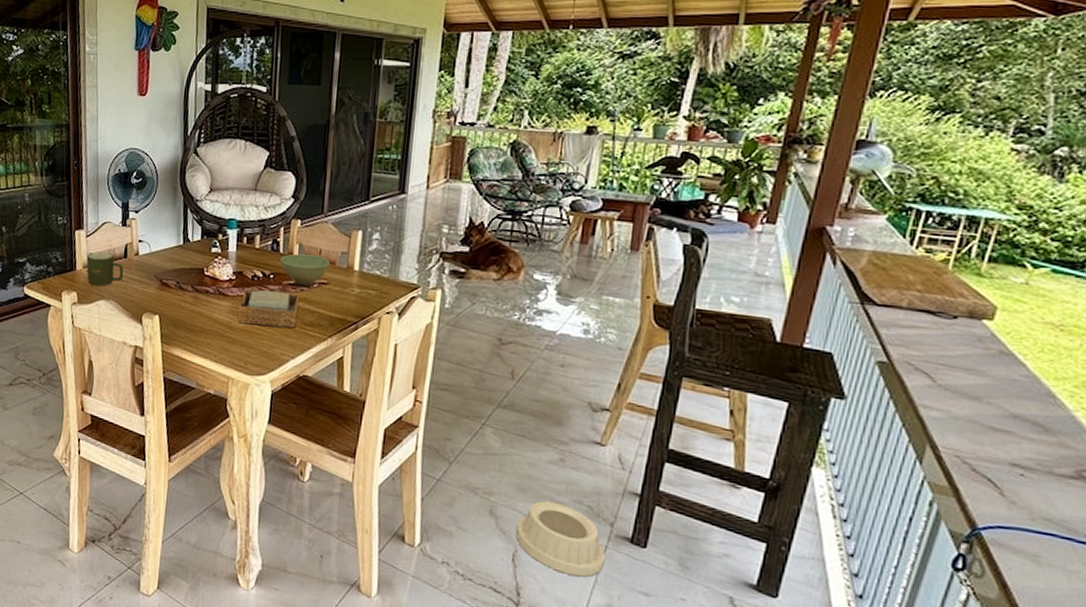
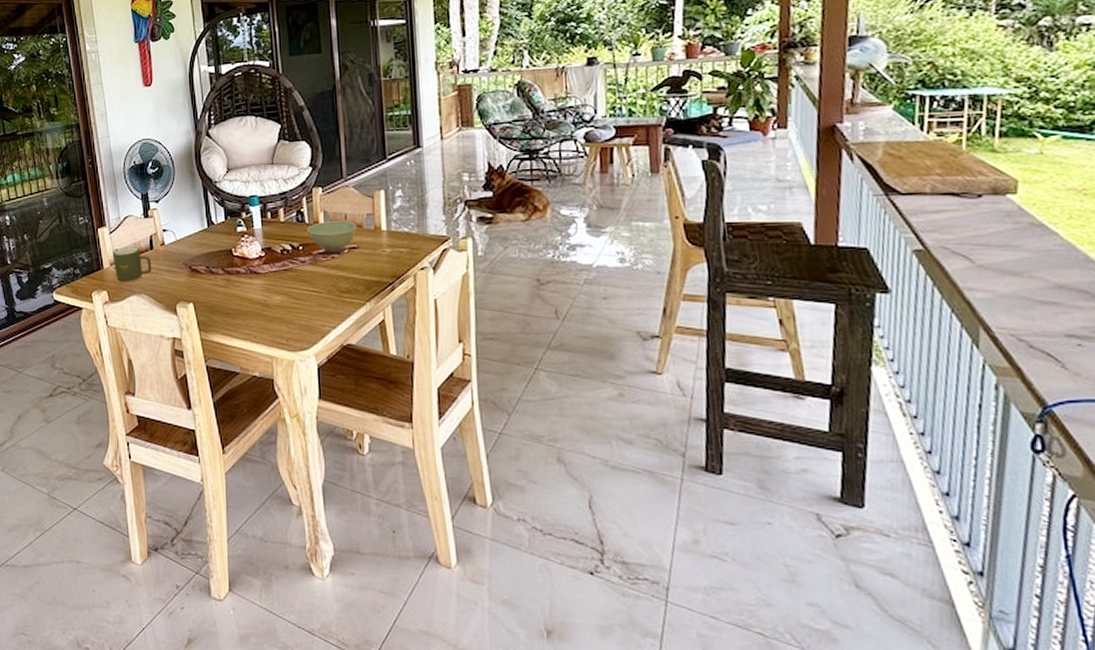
napkin holder: present [237,288,300,328] -> none [271,261,333,300]
pet bowl: present [516,500,606,577] -> none [588,439,684,515]

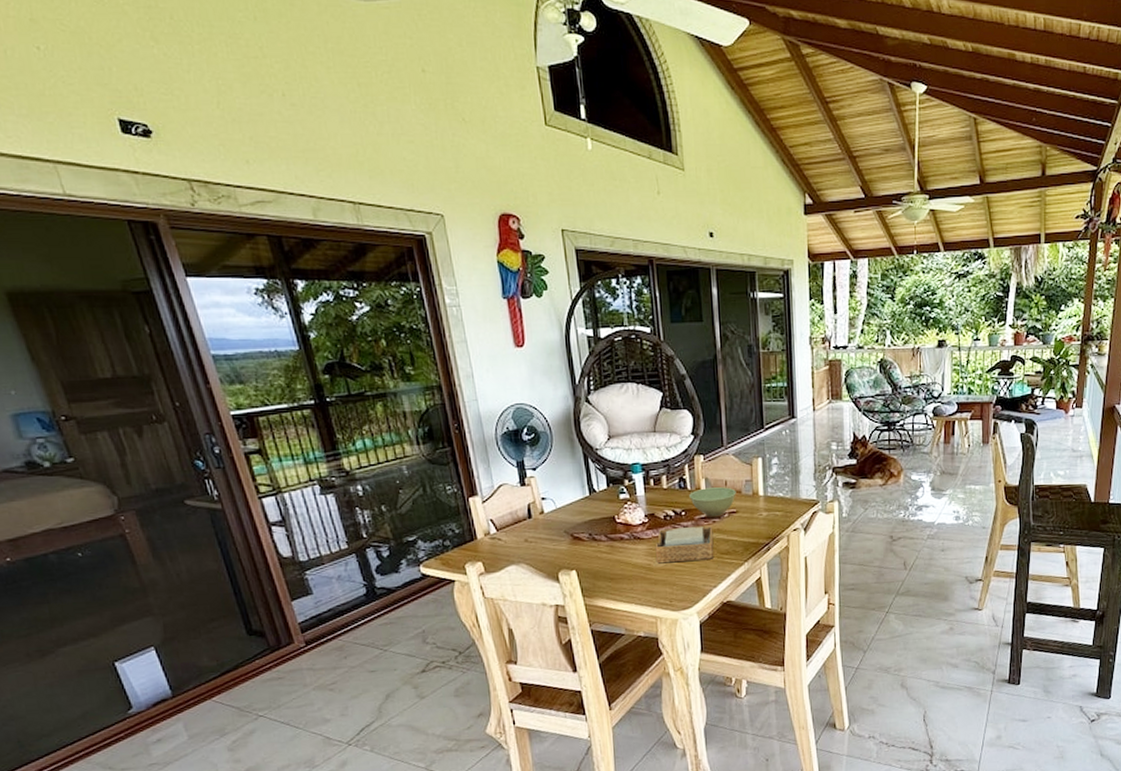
mug: present [112,247,152,283] -> none [486,516,531,553]
napkin holder: none [271,261,333,300] -> present [655,525,714,564]

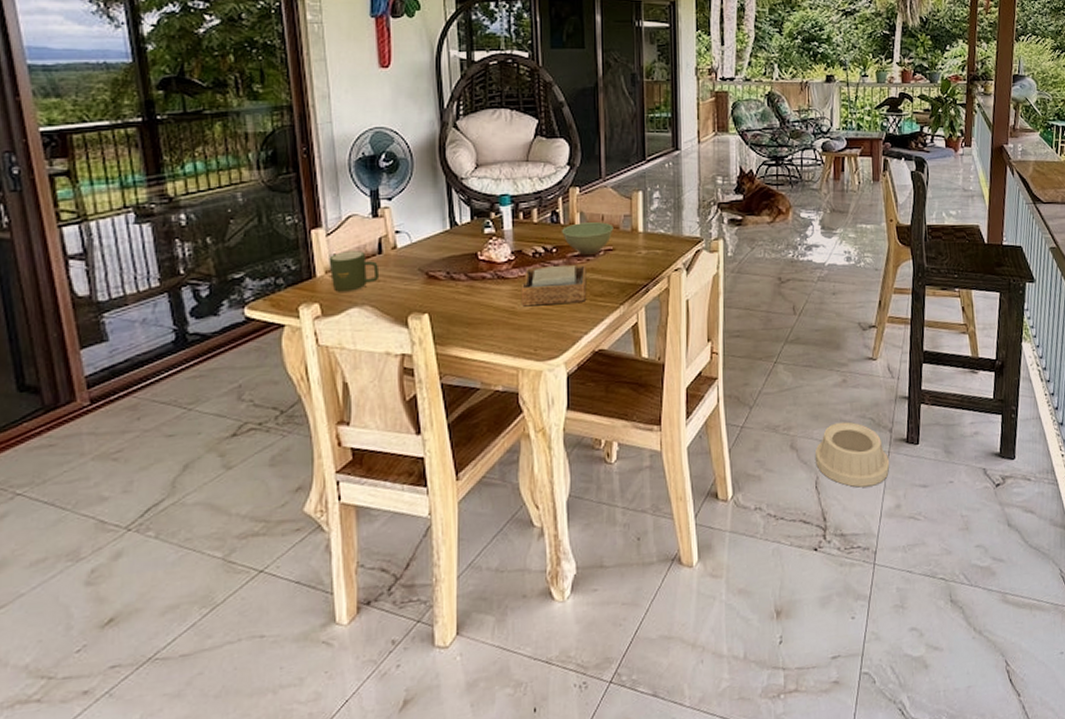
mug: none [486,516,531,553] -> present [329,251,380,294]
pet bowl: none [924,664,992,721] -> present [815,422,890,488]

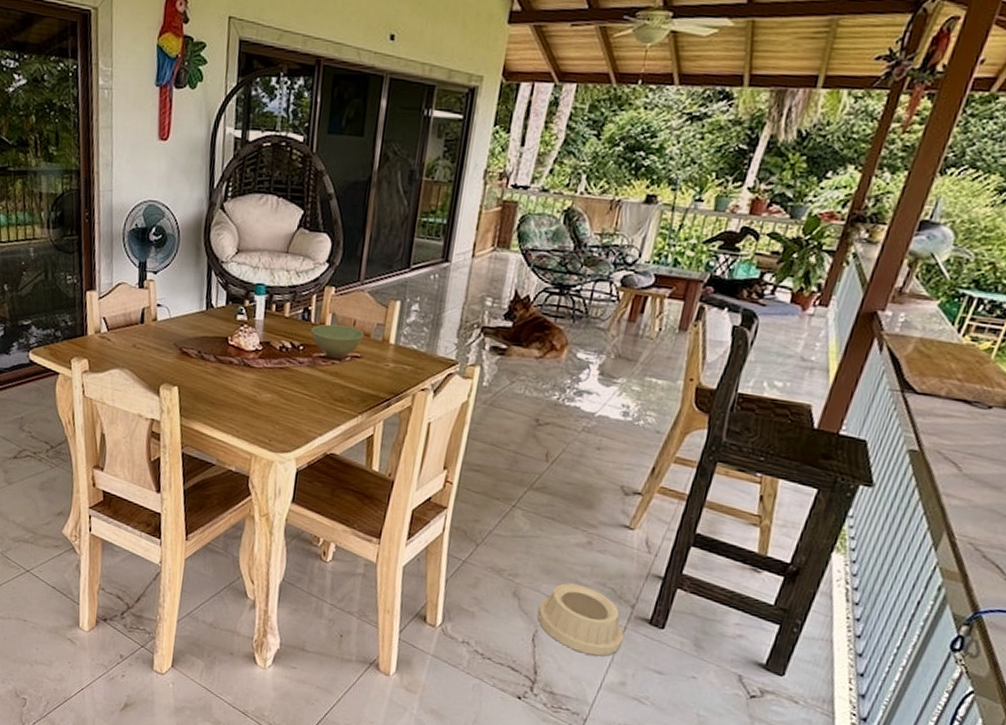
mug: present [329,251,380,294] -> none [98,316,140,355]
napkin holder: present [521,264,587,307] -> none [262,360,331,404]

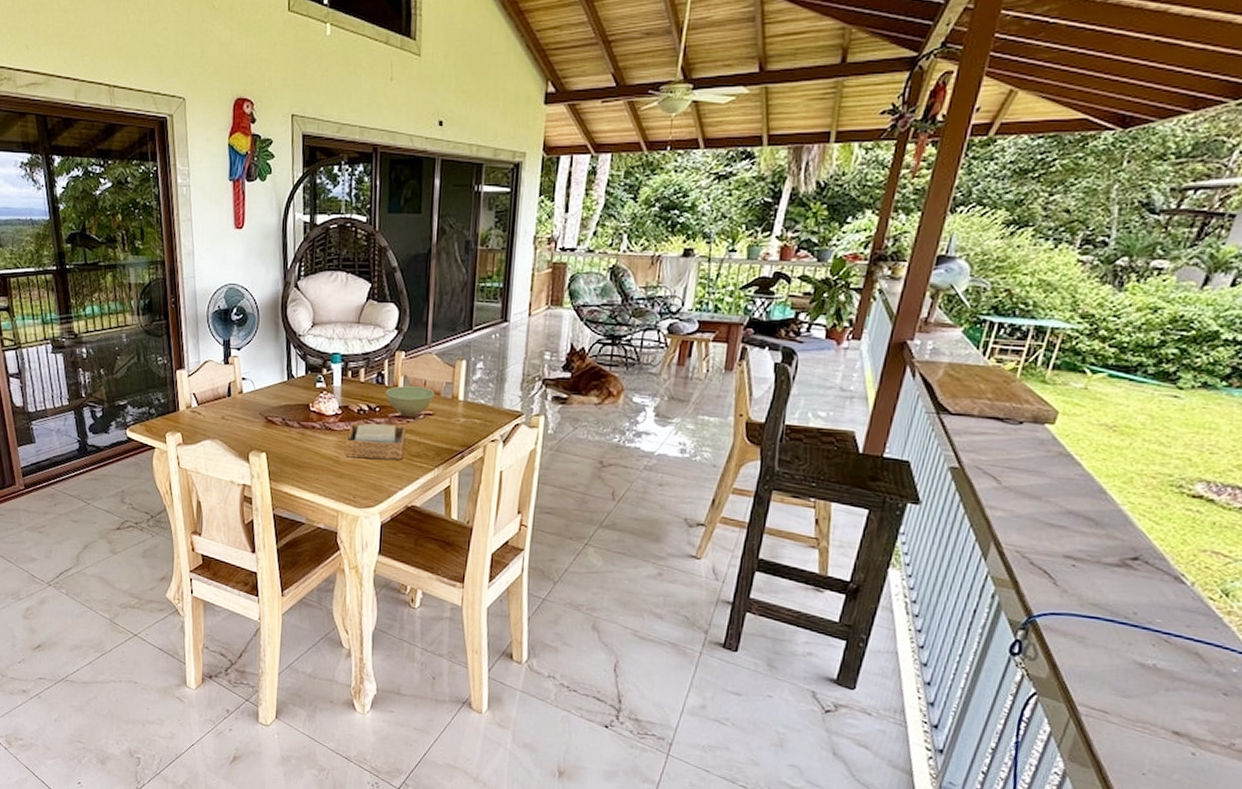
napkin holder: none [262,360,331,404] -> present [344,423,406,460]
pet bowl: present [537,582,624,657] -> none [617,613,701,682]

